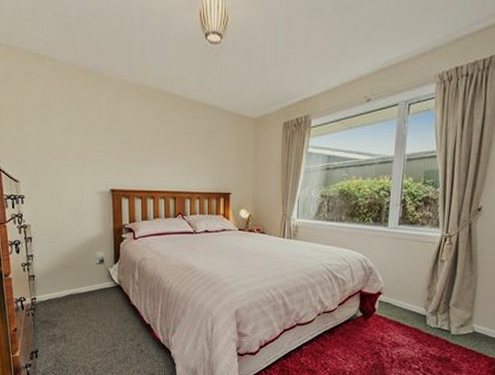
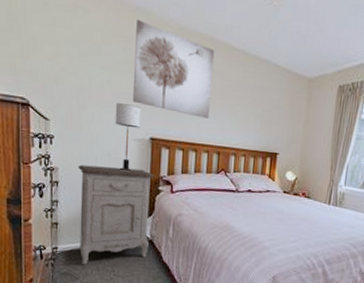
nightstand: none [47,219,118,312] -> present [77,164,155,264]
table lamp: none [76,160,101,222] -> present [115,103,141,171]
wall art: none [89,80,163,166] -> present [132,19,215,119]

